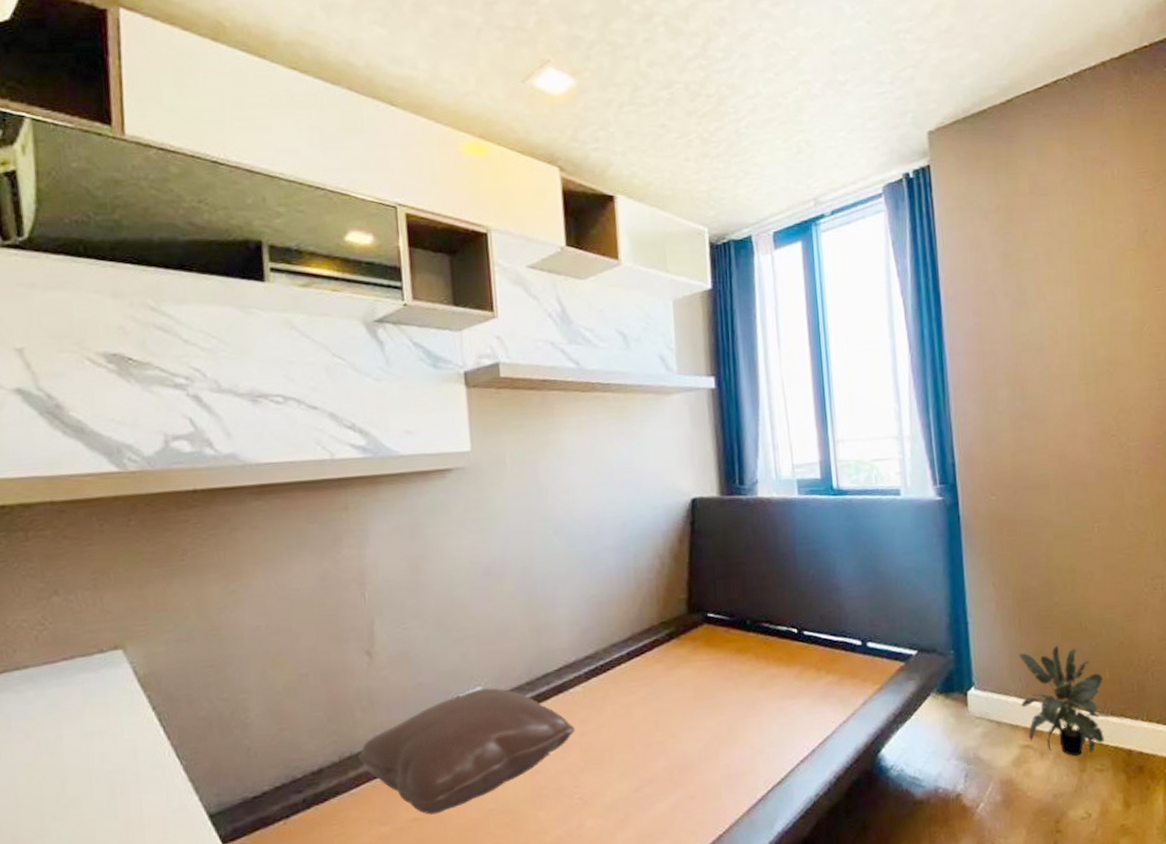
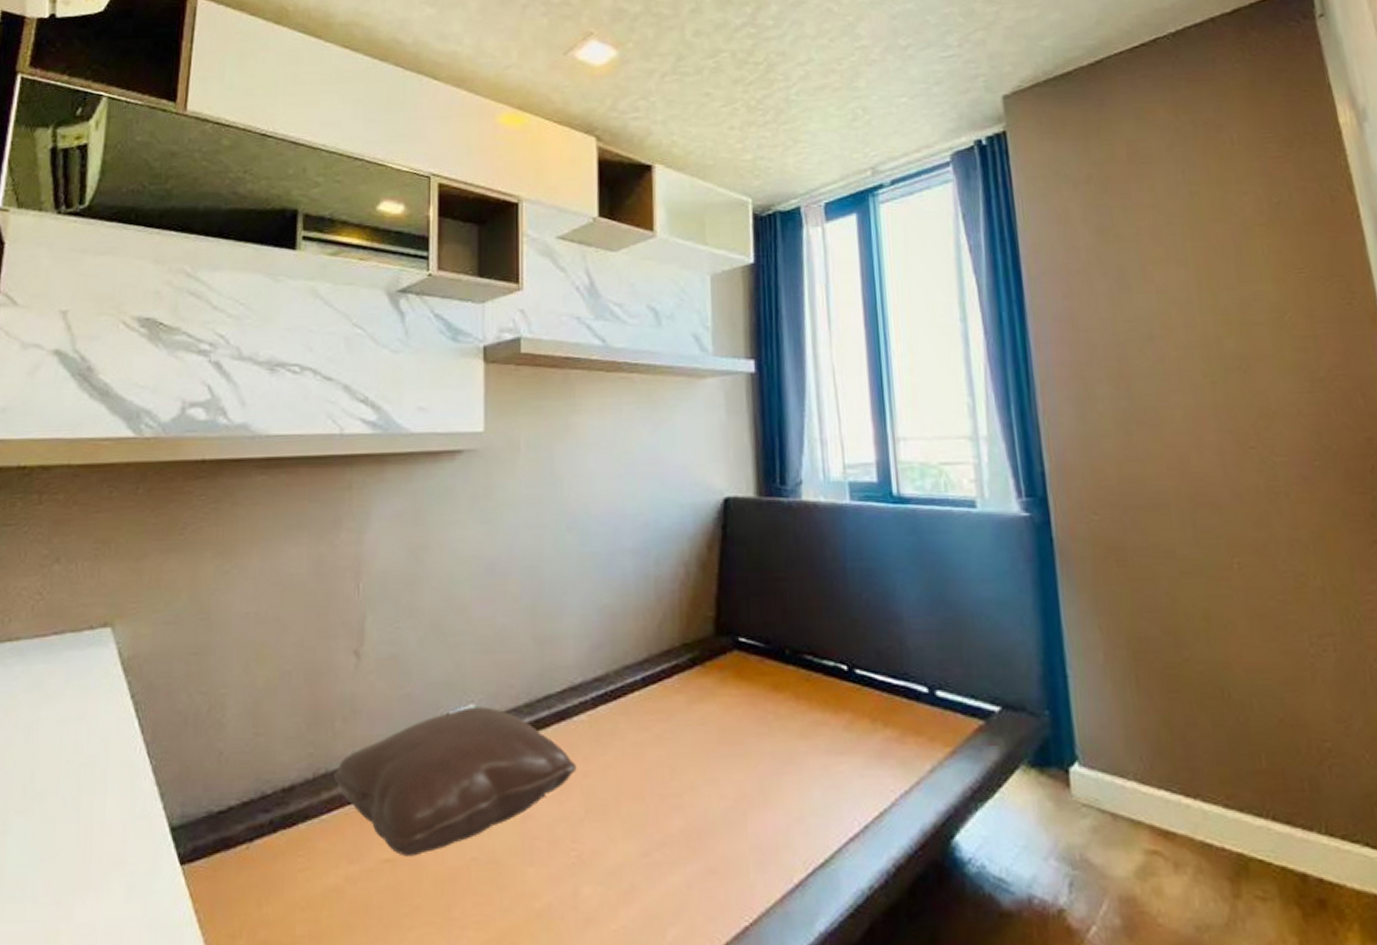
potted plant: present [1018,646,1123,757] -> none [1137,717,1290,875]

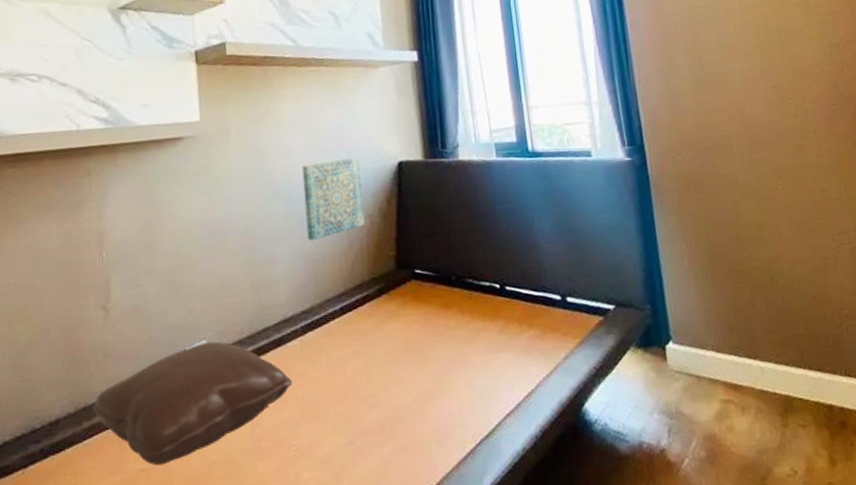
wall art: none [604,489,678,590] -> present [302,157,365,241]

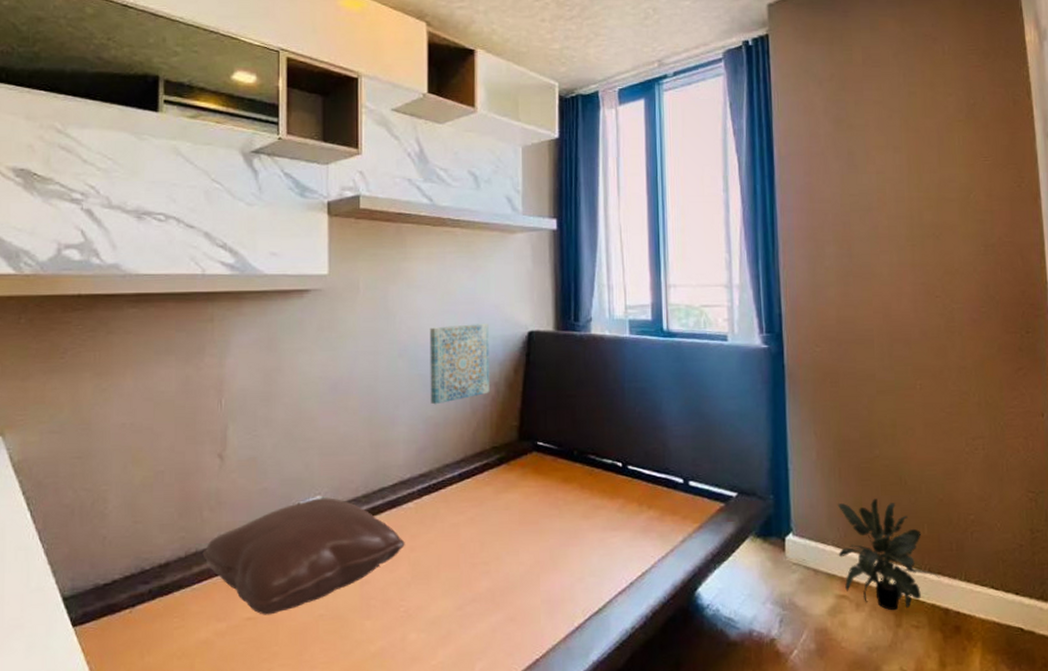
potted plant: none [713,300,821,412] -> present [837,498,940,611]

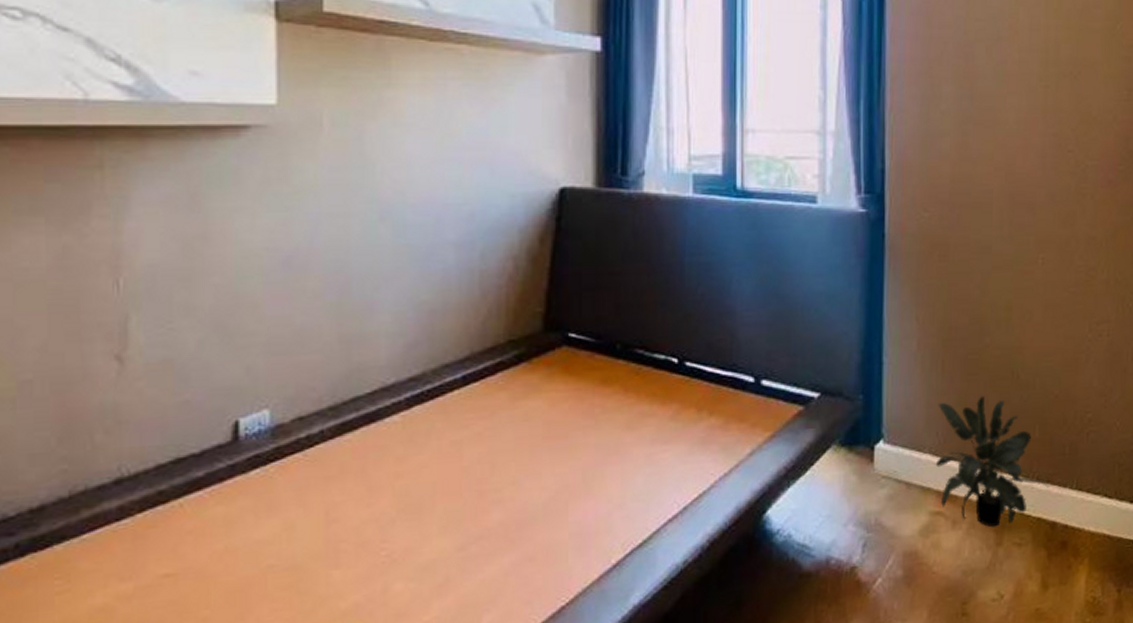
pillow: present [202,497,405,615] -> none [95,411,388,570]
wall art: present [429,324,490,405] -> none [423,177,506,286]

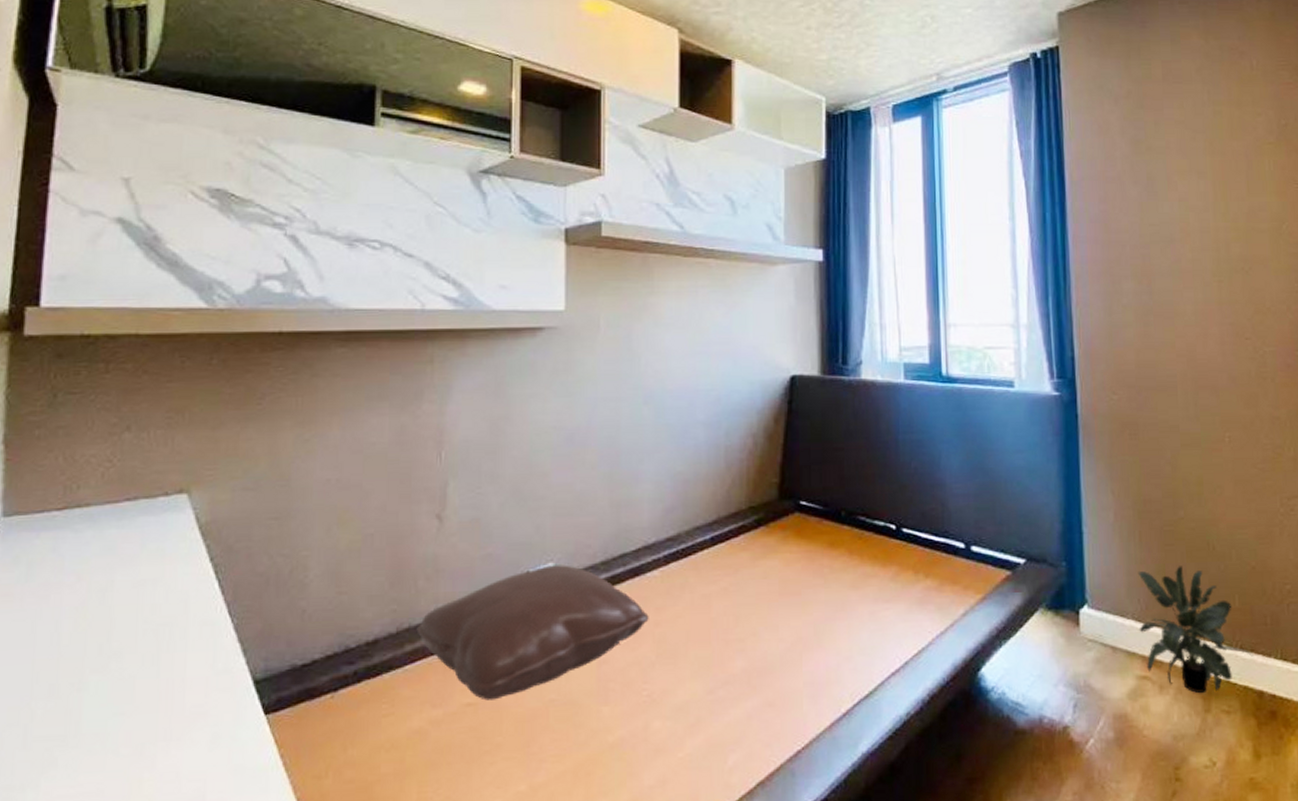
pillow: none [95,411,388,570] -> present [416,565,649,701]

